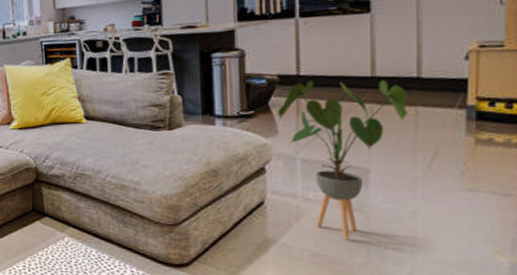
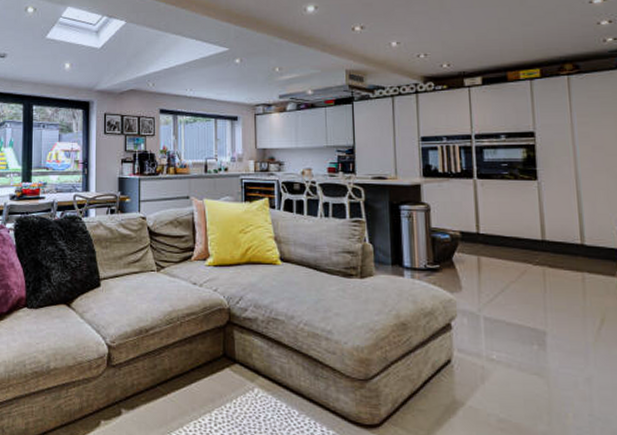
house plant: present [277,80,408,239] -> none [460,239,576,405]

